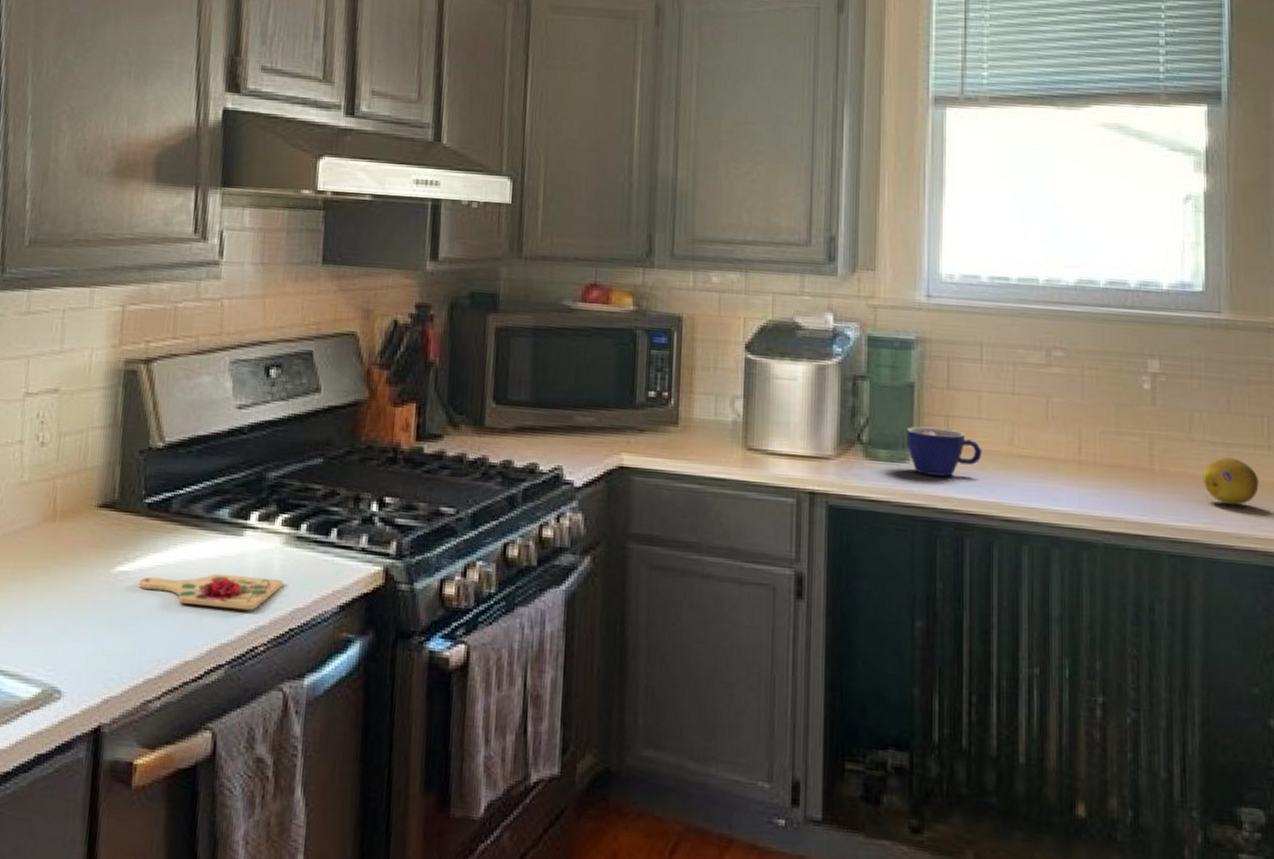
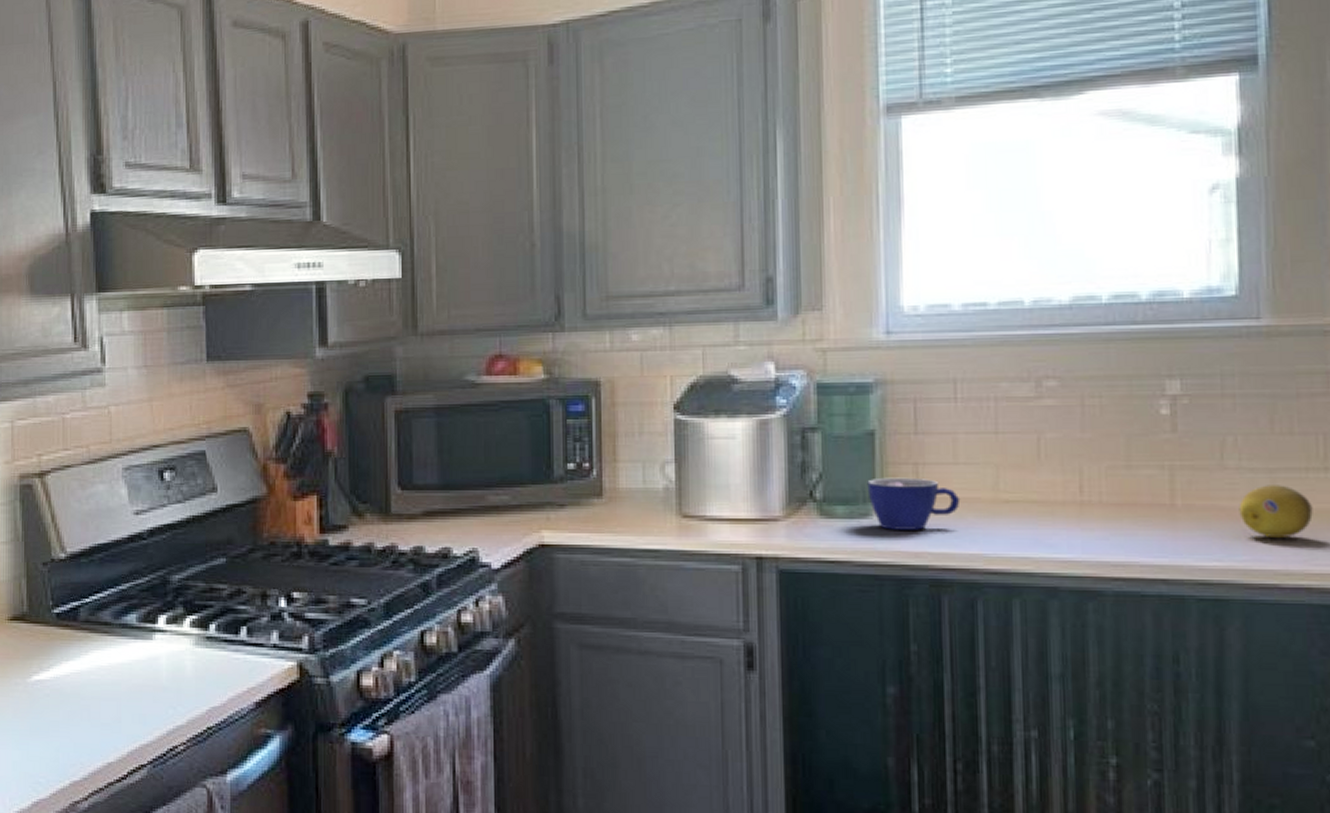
cutting board: present [139,573,284,611] -> none [56,677,198,712]

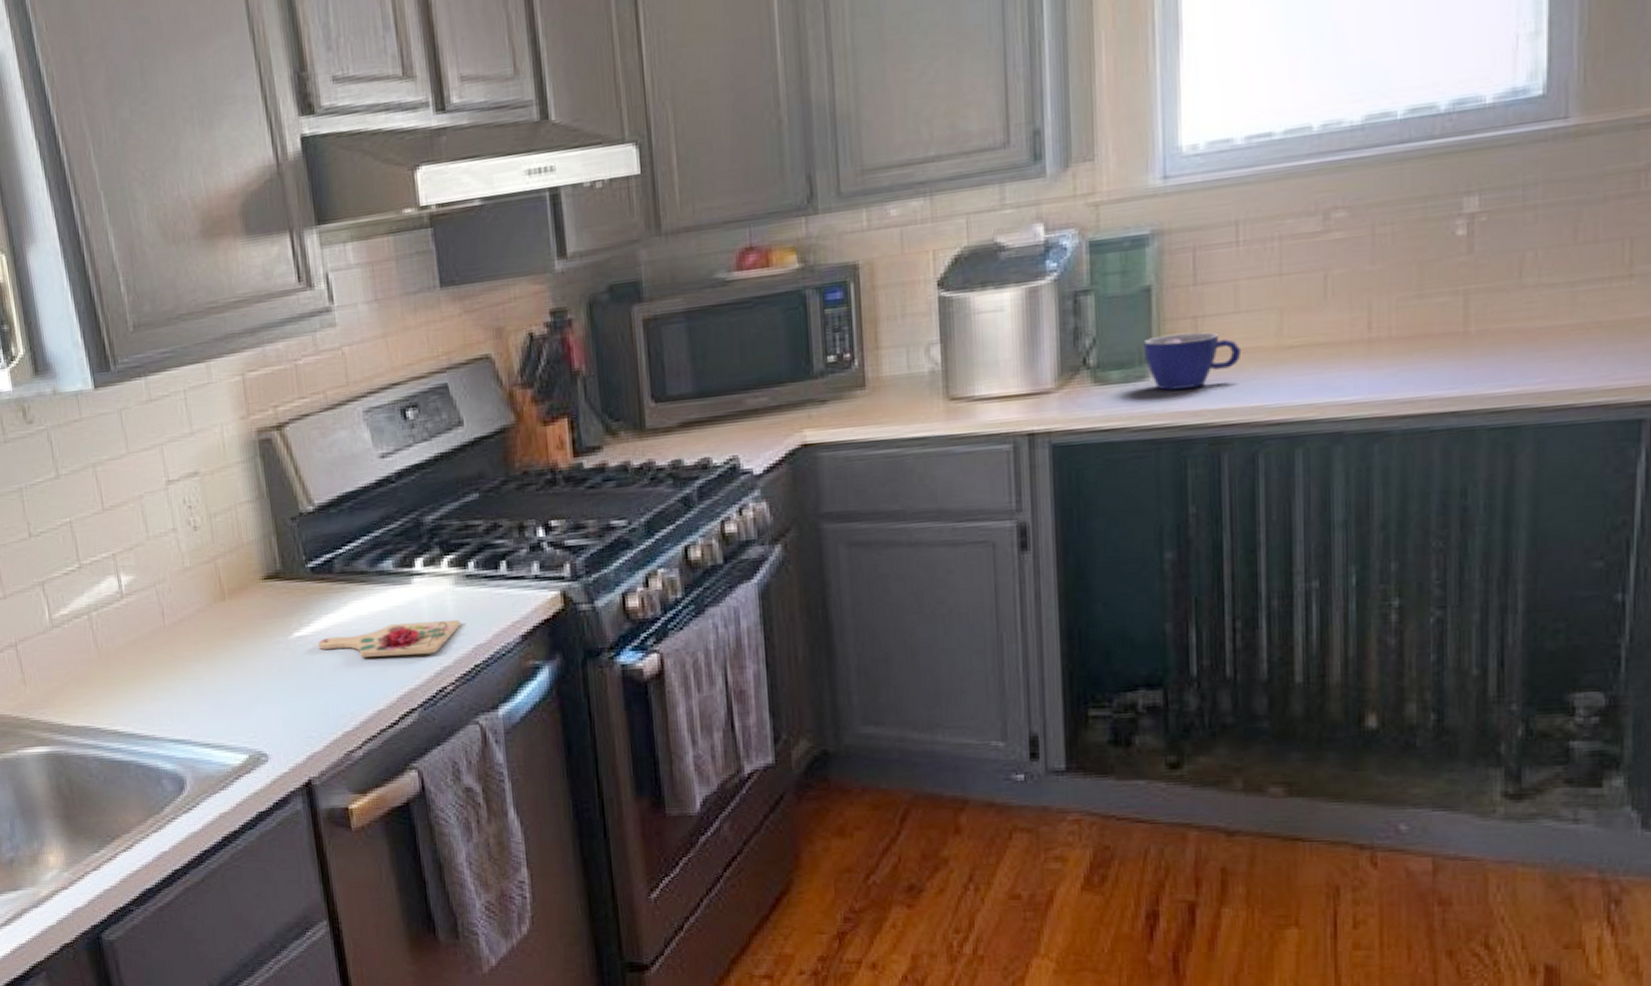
cutting board: none [56,677,198,712] -> present [318,620,461,657]
fruit: present [1239,485,1313,539] -> none [1536,298,1614,357]

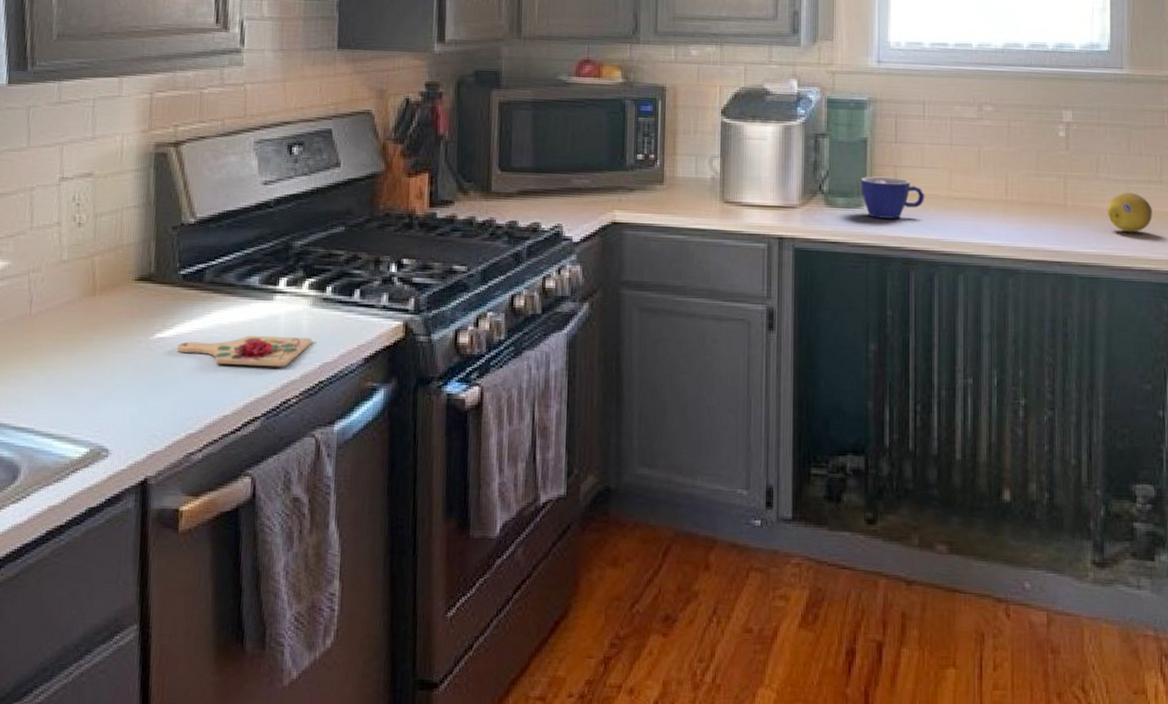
fruit: none [1536,298,1614,357] -> present [1107,192,1153,233]

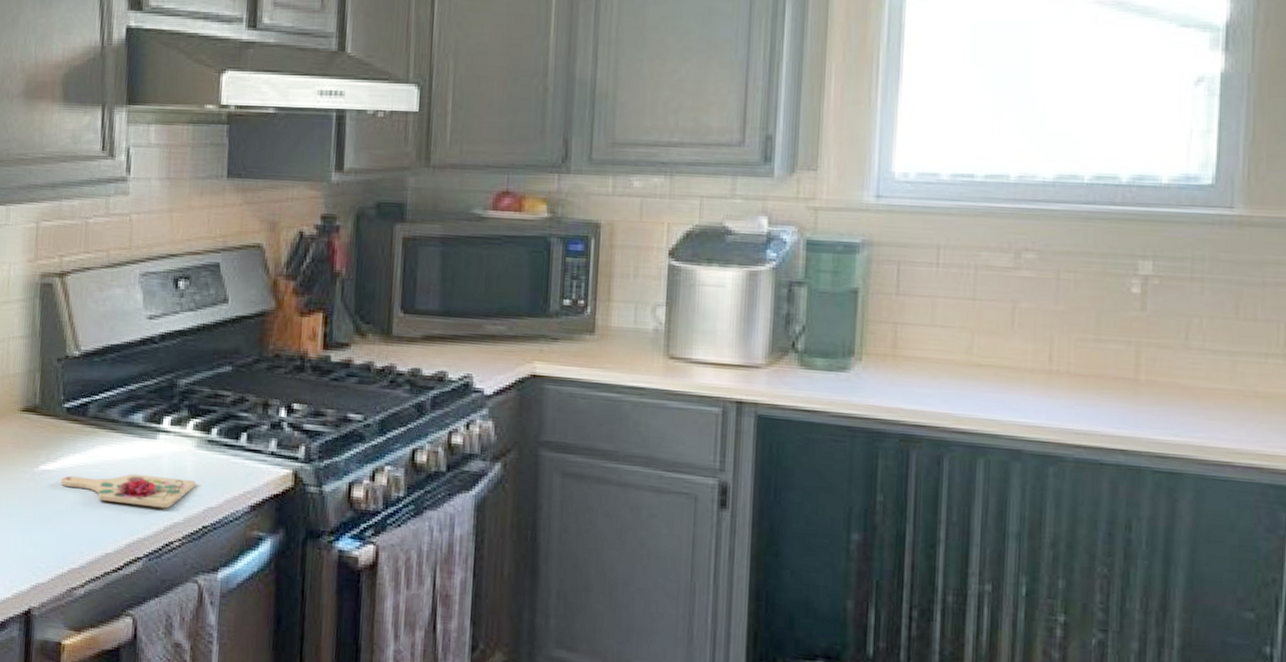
cup: present [860,176,925,219] -> none [847,334,935,387]
fruit: present [1107,192,1153,233] -> none [1199,367,1269,419]

